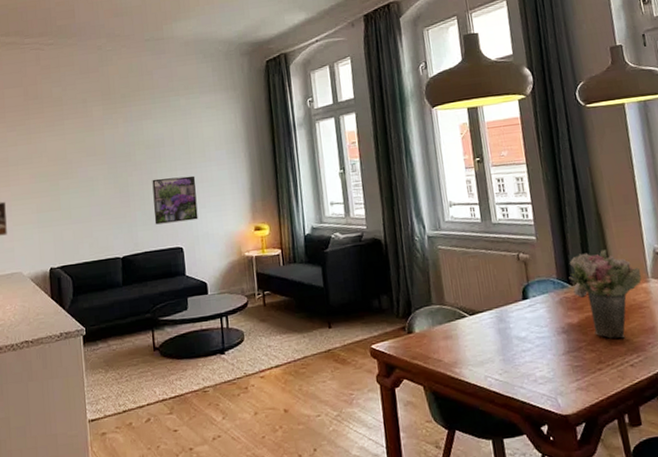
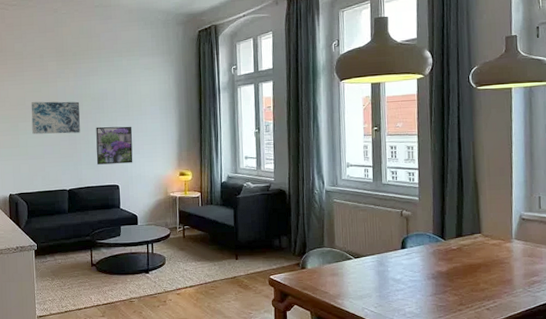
wall art: none [73,150,134,194] -> present [31,101,80,135]
flower bouquet: present [568,249,642,339] -> none [443,212,507,287]

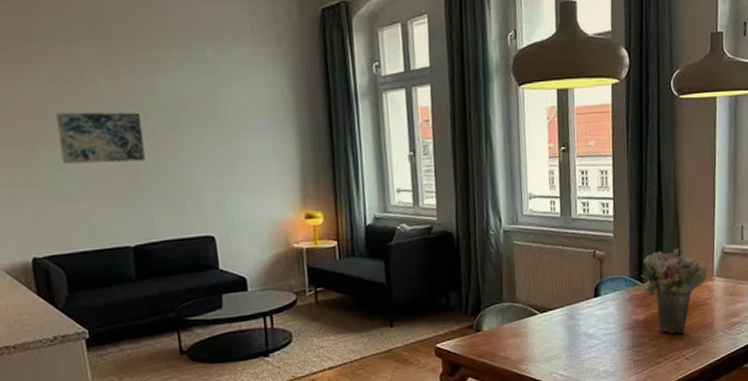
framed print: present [96,126,133,165] -> none [170,149,234,208]
flower bouquet: none [443,212,507,287] -> present [640,248,708,334]

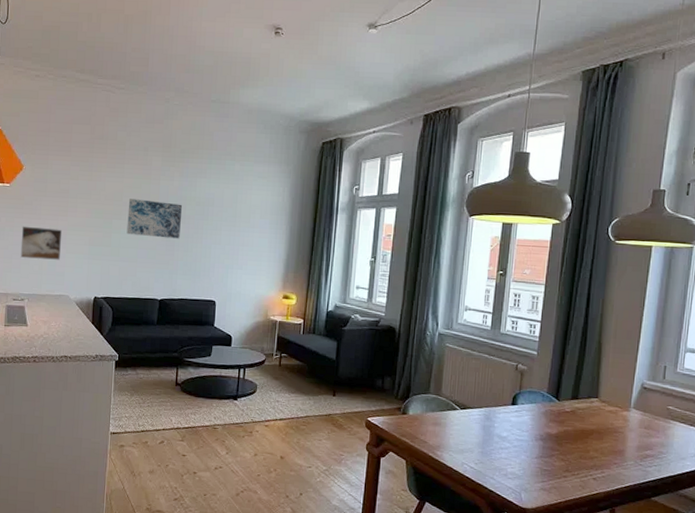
flower bouquet: present [640,248,708,334] -> none [558,375,625,455]

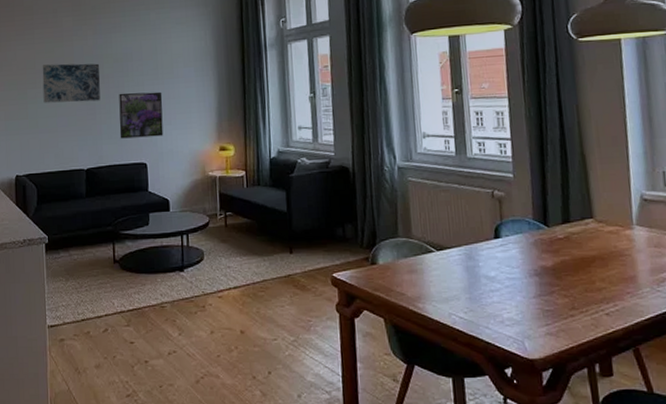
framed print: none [194,234,237,279] -> present [119,91,164,139]

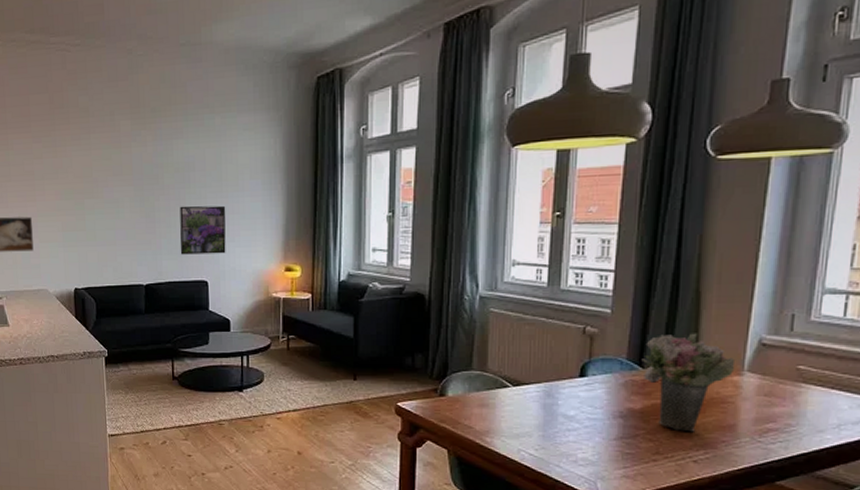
wall art: present [42,63,100,103] -> none [99,172,160,215]
flower bouquet: none [545,192,626,286] -> present [641,333,736,432]

